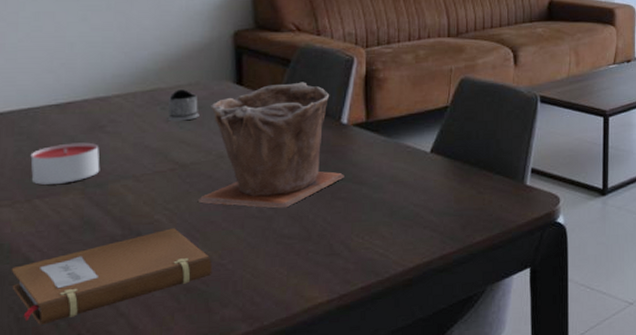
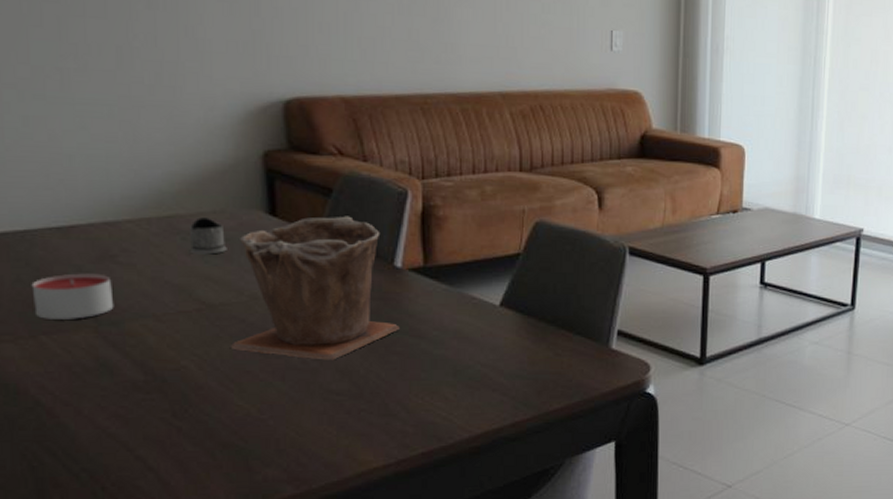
notebook: present [12,228,212,325] -> none [21,376,251,475]

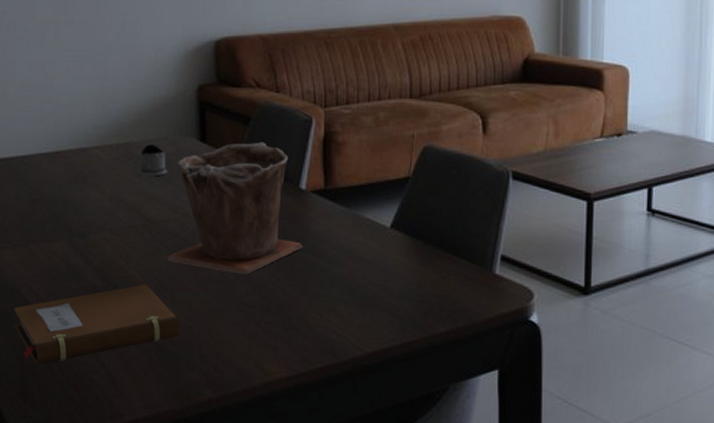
notebook: none [21,376,251,475] -> present [14,284,180,365]
candle: present [31,273,114,319] -> none [27,192,83,231]

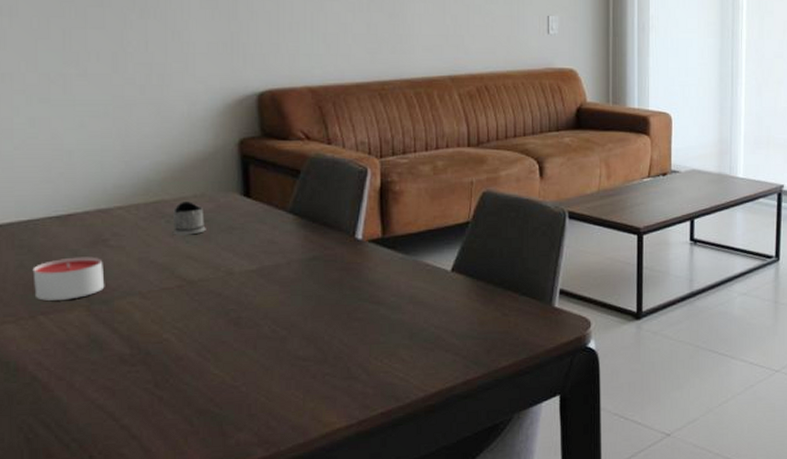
notebook: present [14,284,180,365] -> none [20,348,225,446]
candle: none [27,192,83,231] -> present [32,256,105,301]
plant pot: present [167,142,303,275] -> none [208,194,360,328]

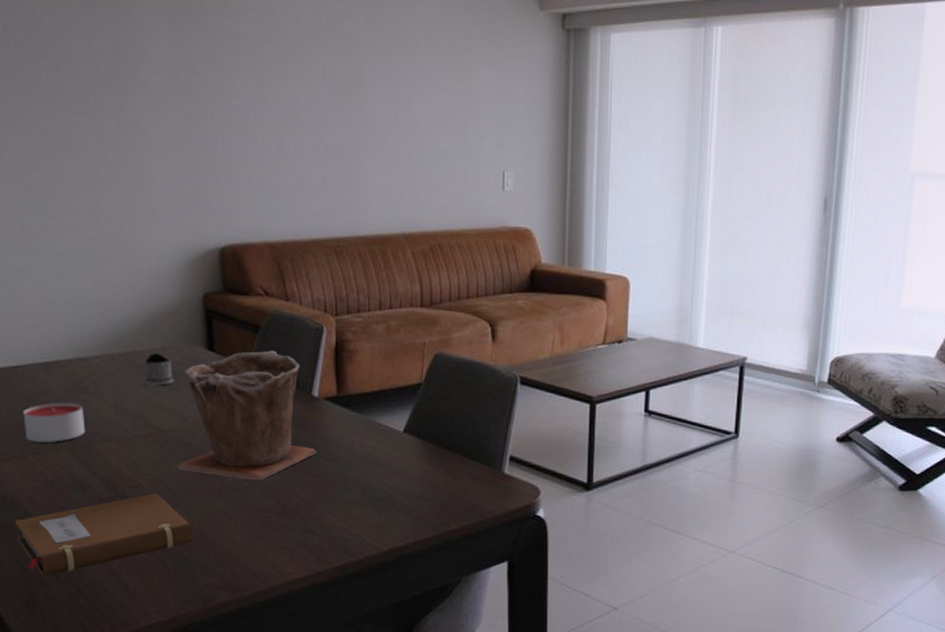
notebook: none [20,348,225,446] -> present [15,493,194,576]
plant pot: none [208,194,360,328] -> present [178,350,317,481]

